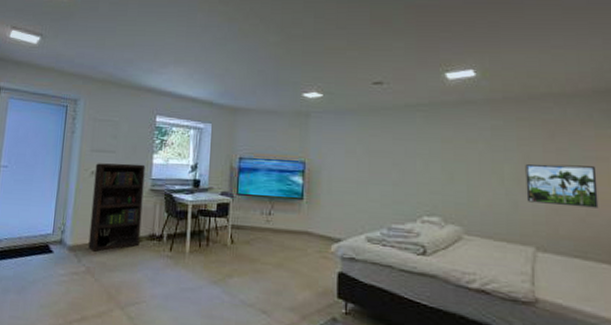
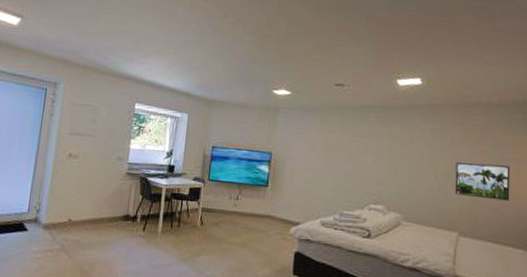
bookcase: present [88,163,146,252] -> none [63,146,123,231]

